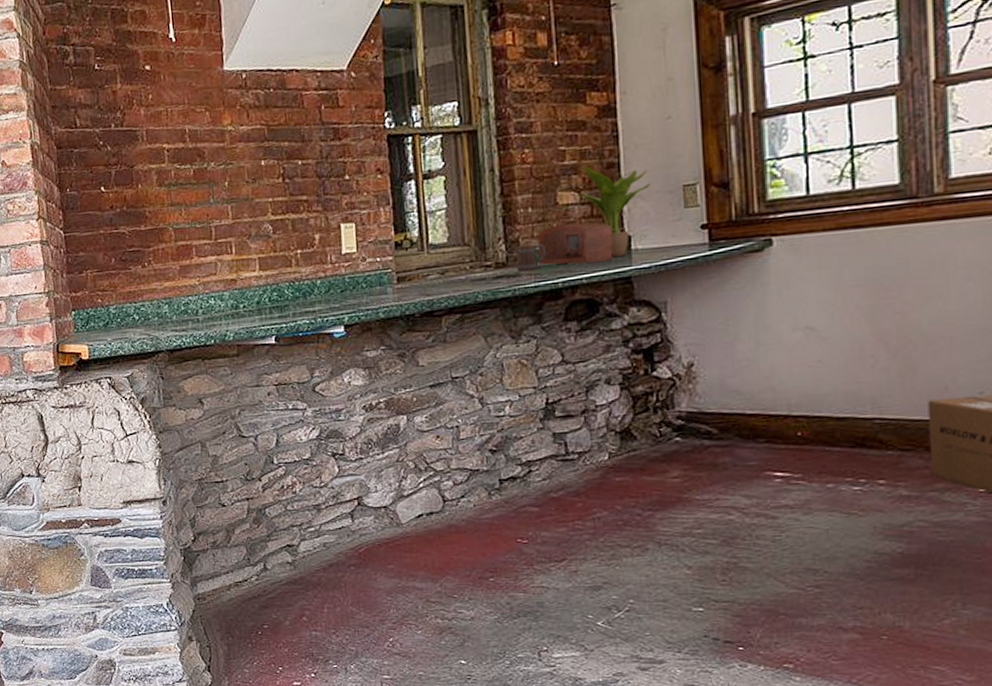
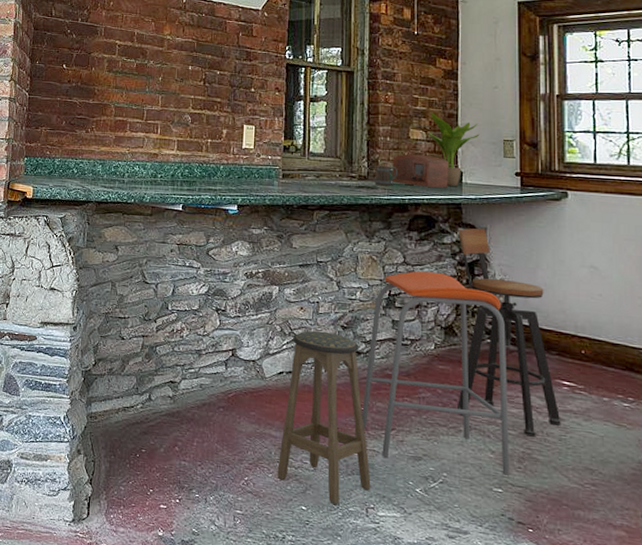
stool: none [427,459,542,653] -> present [277,330,371,505]
bar stool: none [523,366,713,593] -> present [362,271,510,476]
bar stool: none [630,302,774,543] -> present [456,228,561,437]

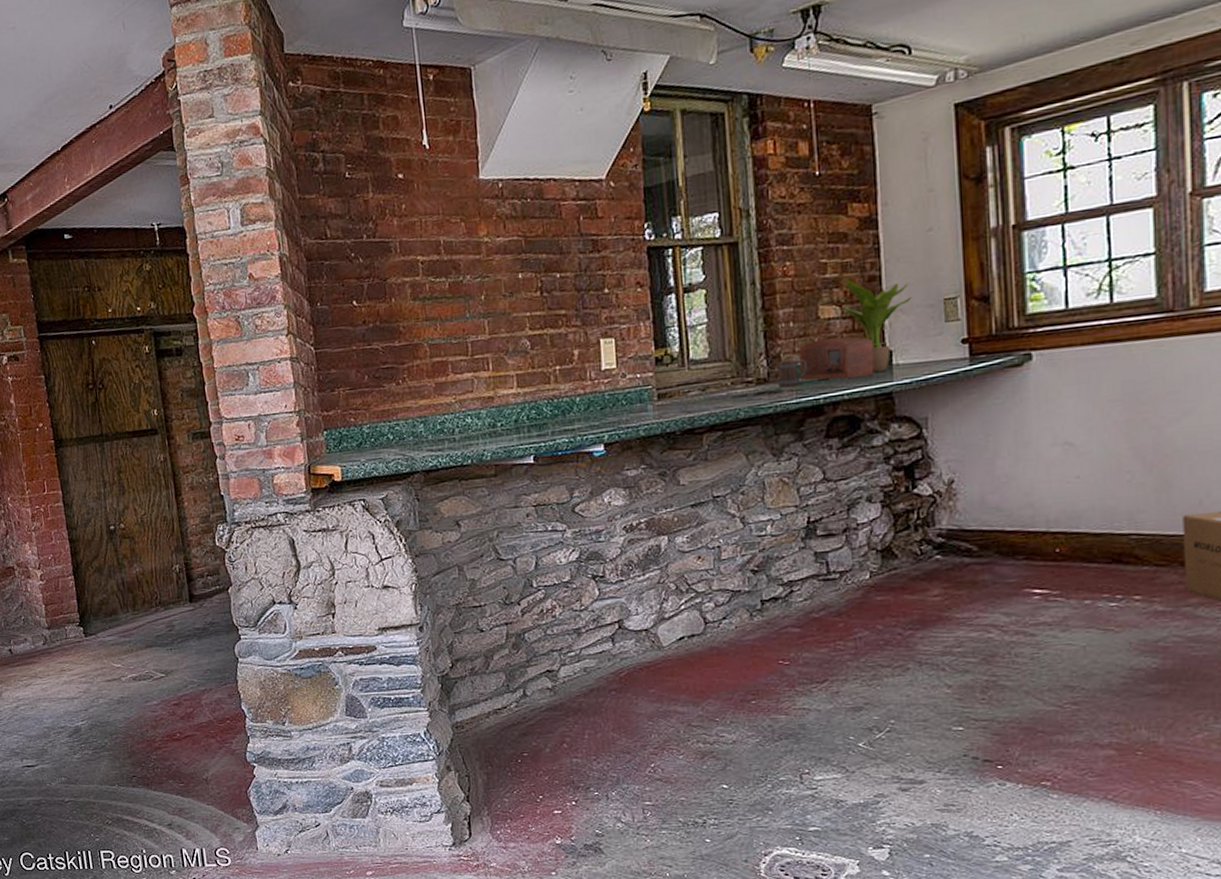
stool: present [277,330,371,505] -> none [688,580,804,776]
bar stool: present [362,271,510,476] -> none [785,484,972,714]
bar stool: present [456,228,561,437] -> none [891,418,1033,661]

